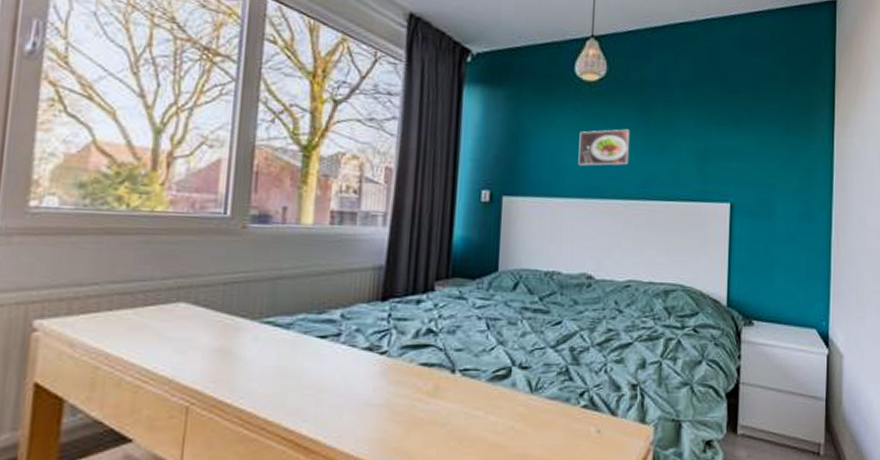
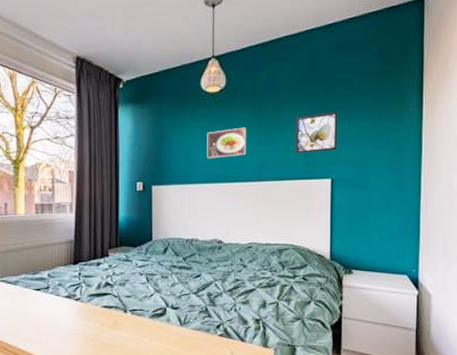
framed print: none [690,120,740,169] -> present [296,112,338,153]

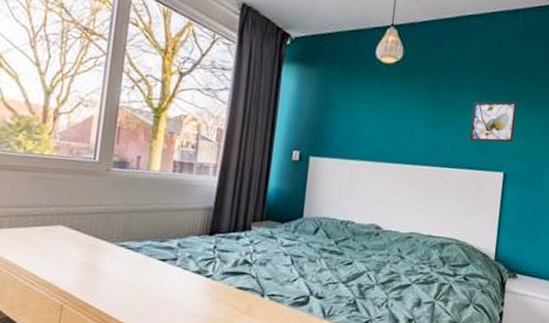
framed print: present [207,127,247,158] -> none [374,105,420,136]

